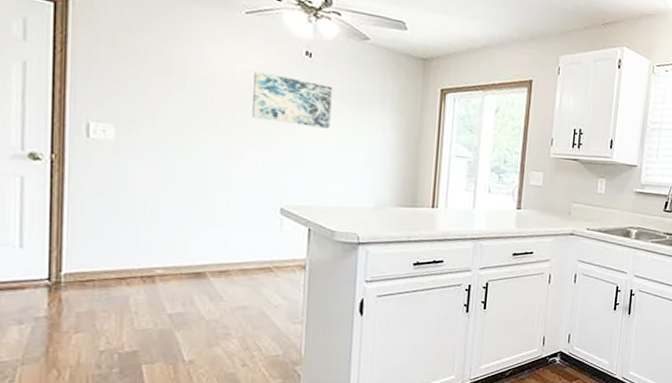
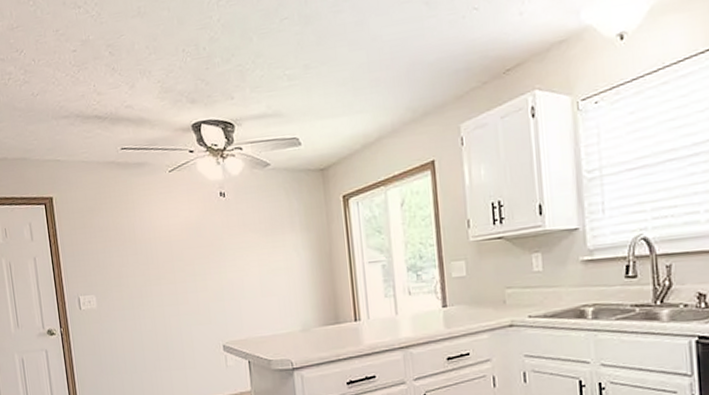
wall art: present [252,71,332,129] -> none [184,219,251,266]

